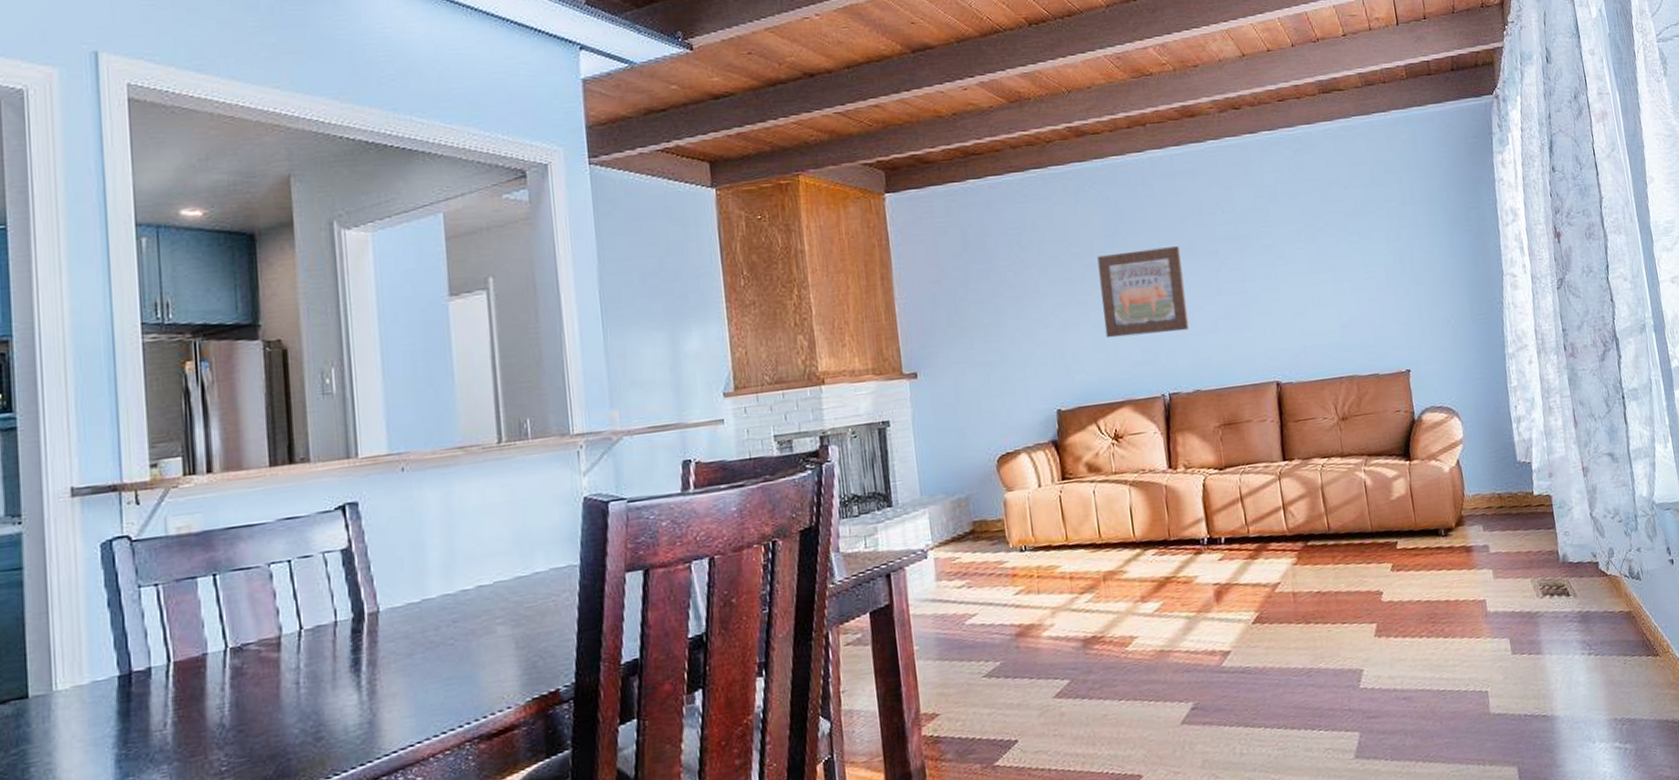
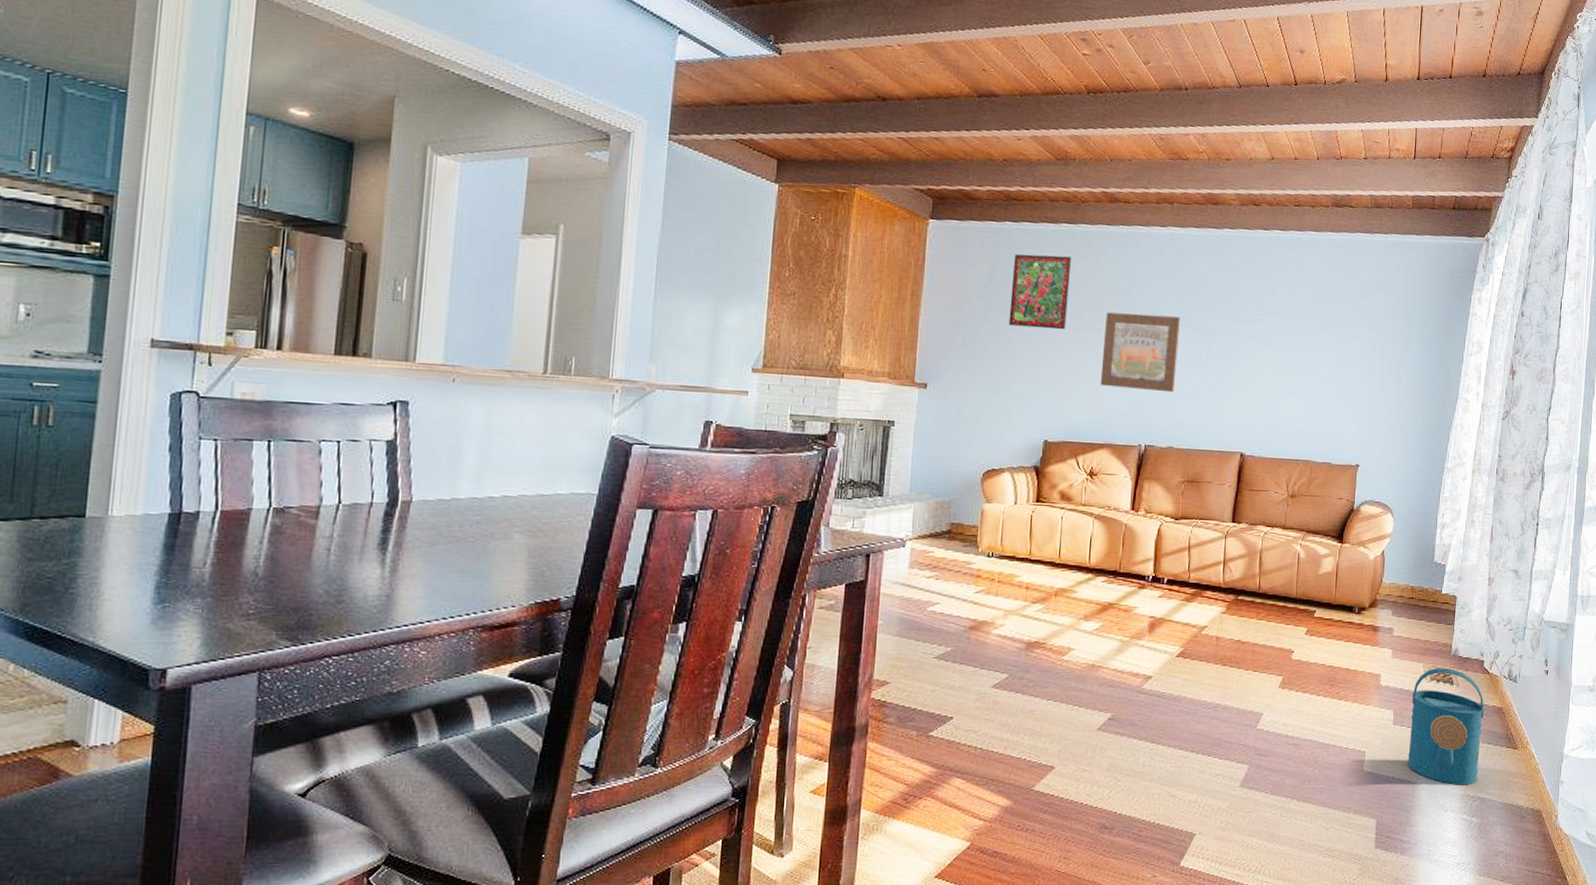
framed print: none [985,204,1056,292] -> present [1008,254,1072,330]
watering can: none [1525,578,1622,711] -> present [1407,668,1485,785]

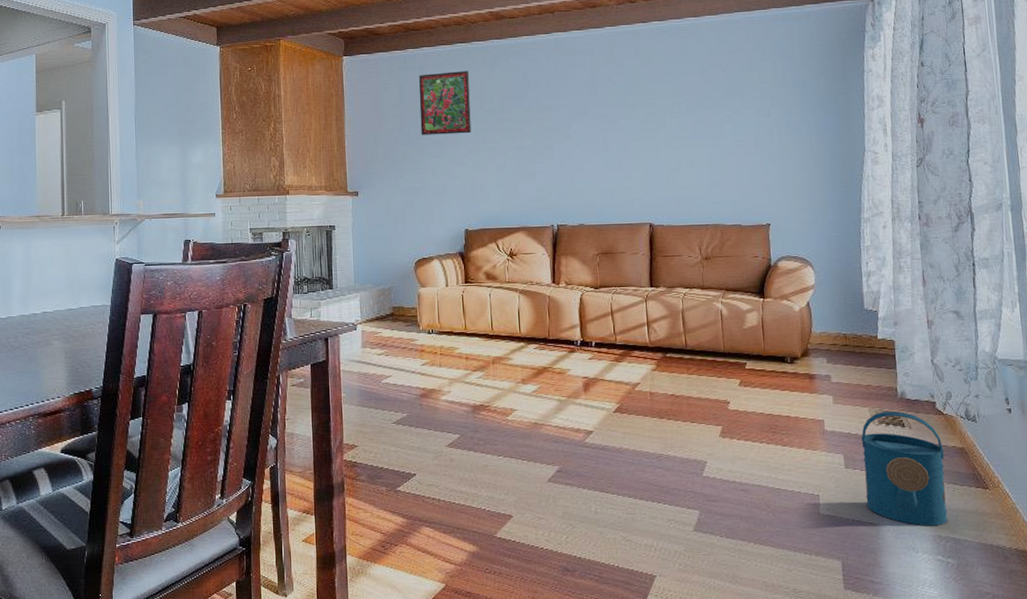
wall art: present [1100,312,1180,393] -> none [506,110,578,178]

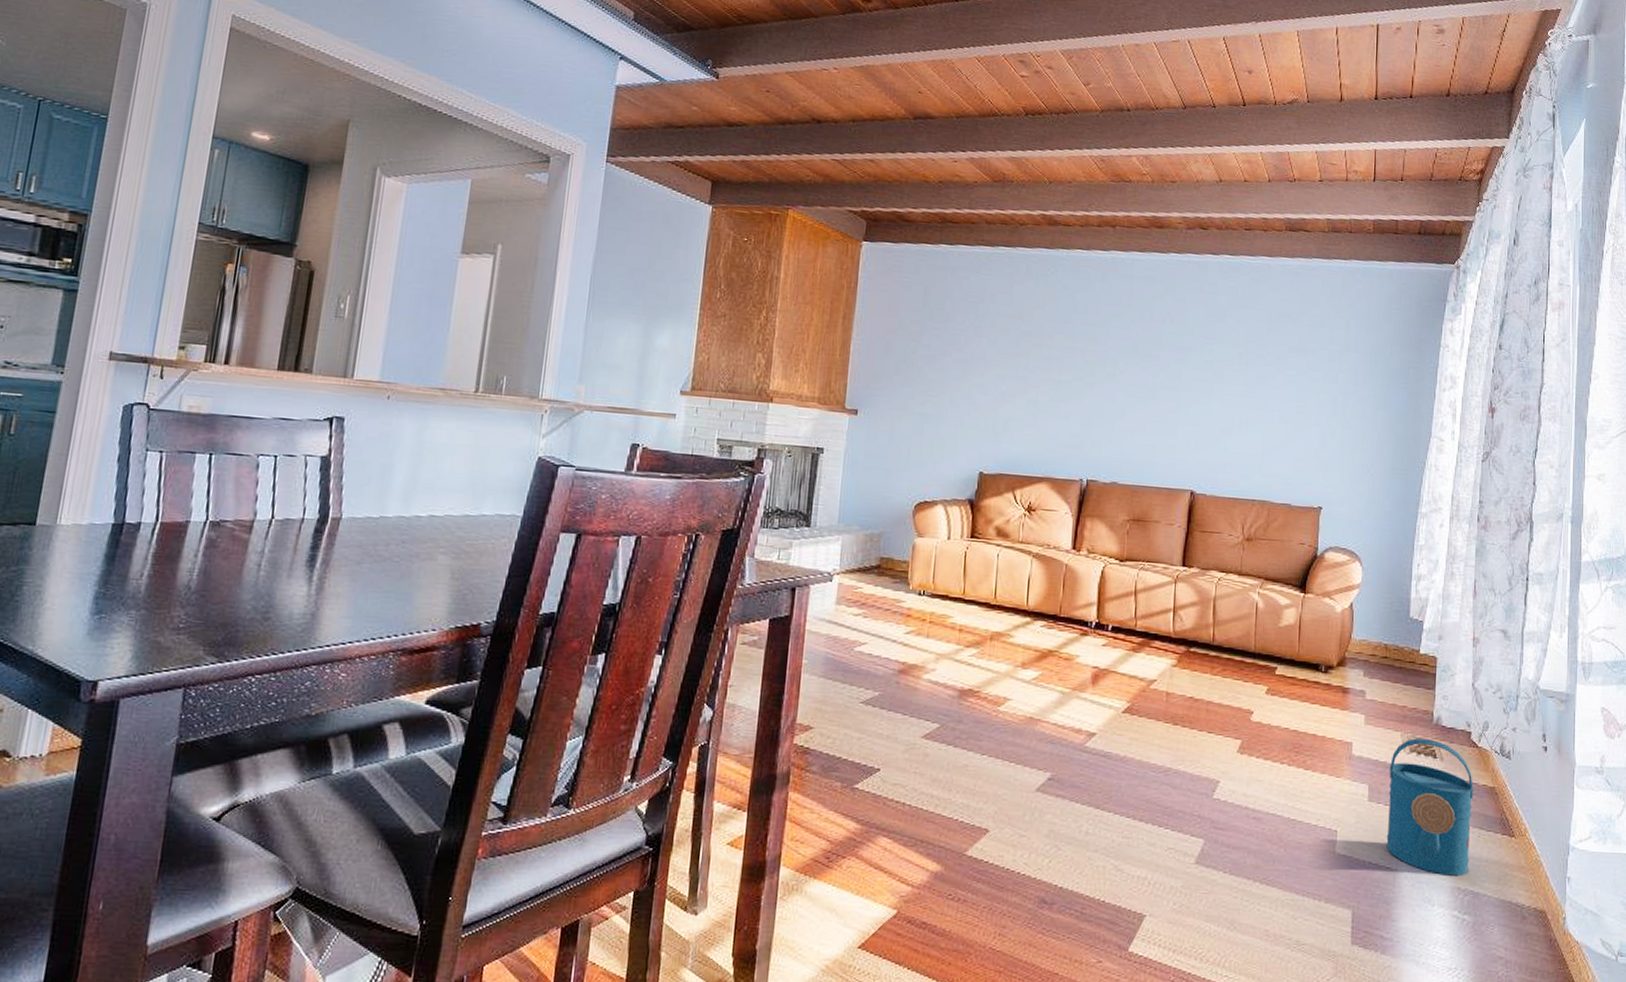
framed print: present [419,71,472,135] -> none [943,277,1010,357]

